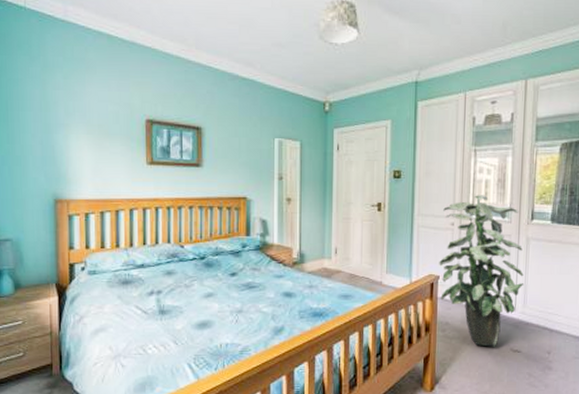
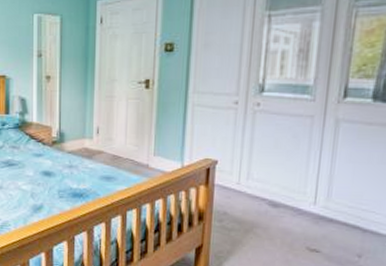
indoor plant: present [439,195,524,347] -> none [217,68,329,244]

